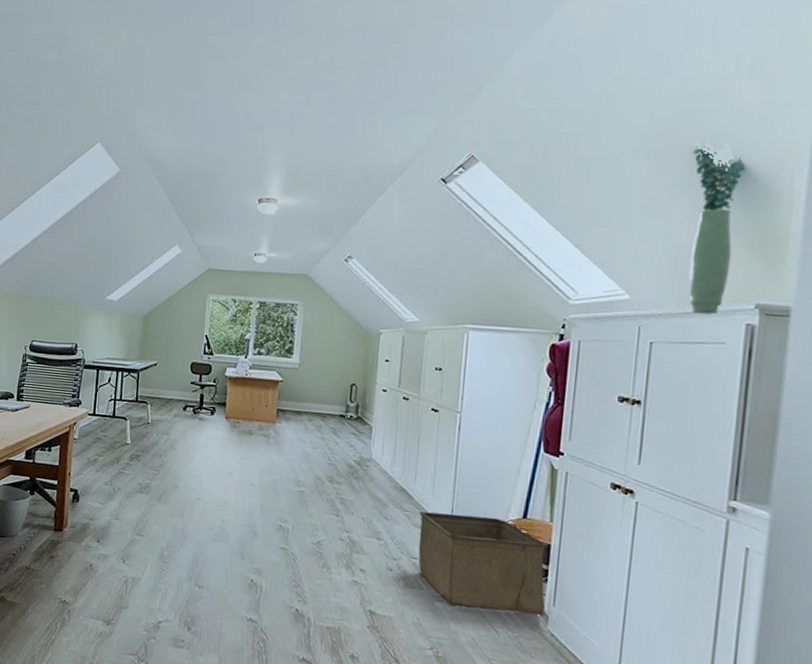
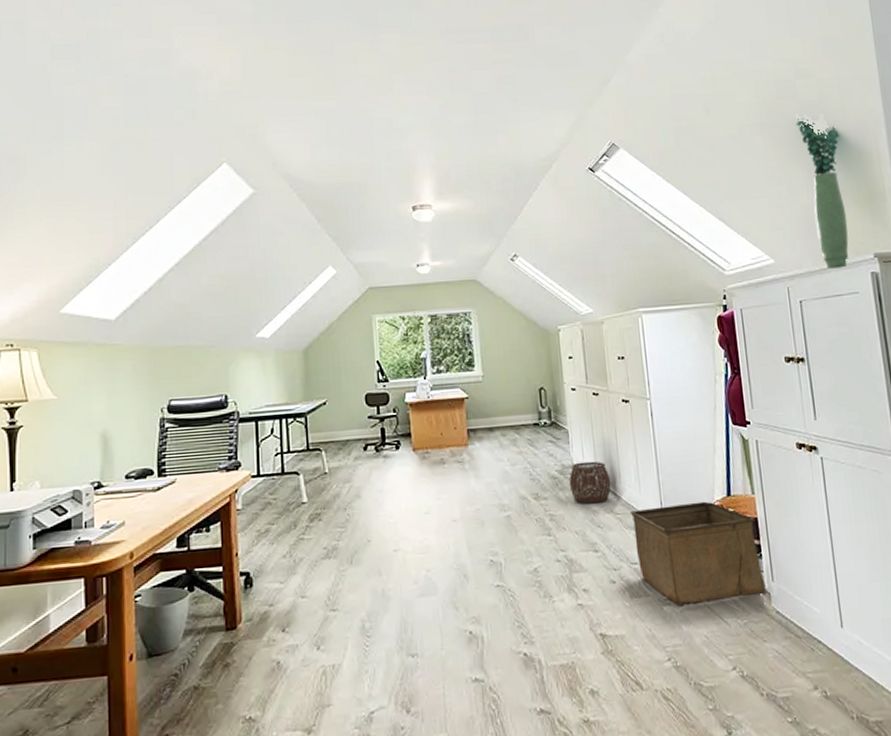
woven basket: none [364,457,406,498] -> present [569,461,612,504]

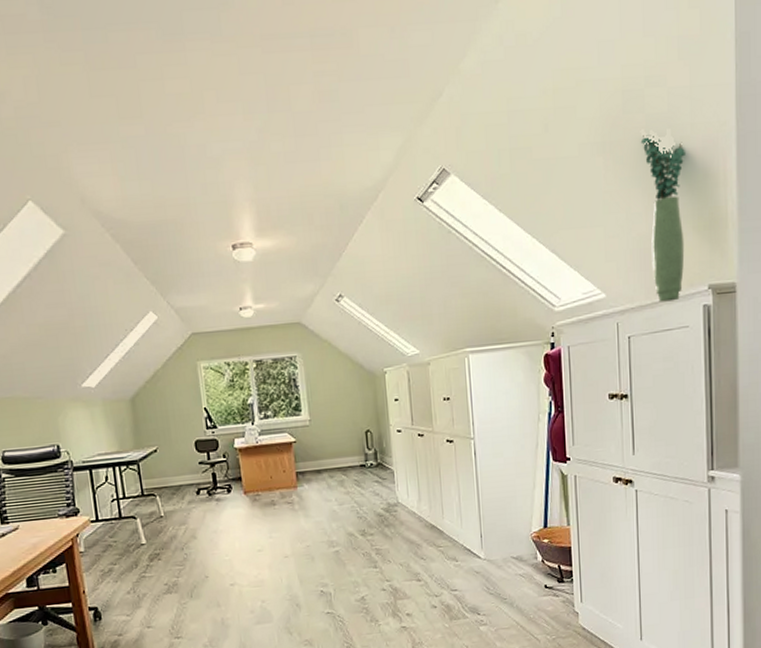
woven basket: present [569,461,612,504] -> none [394,499,435,539]
storage bin: present [630,501,766,608] -> none [451,533,575,628]

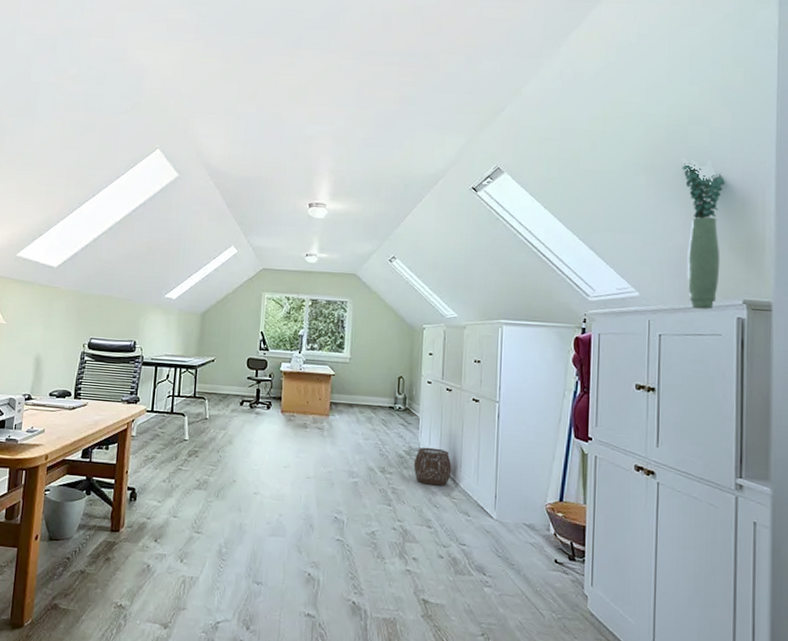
woven basket: none [394,499,435,539] -> present [413,447,452,486]

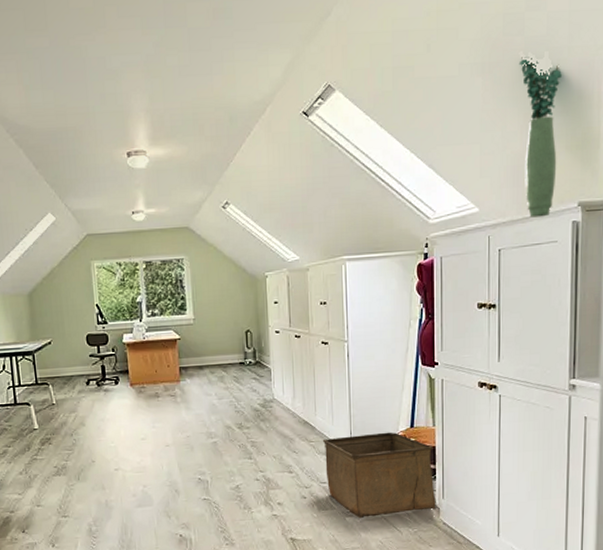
woven basket: present [413,447,452,486] -> none [269,396,307,433]
storage bin: none [465,498,584,597] -> present [322,432,436,519]

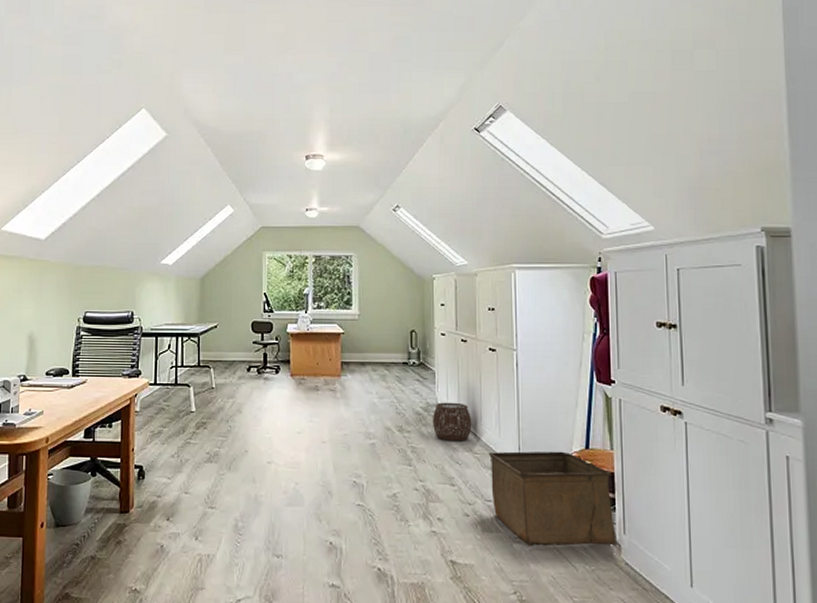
woven basket: none [269,396,307,433] -> present [432,402,472,441]
vase: present [519,57,562,218] -> none [689,89,736,239]

